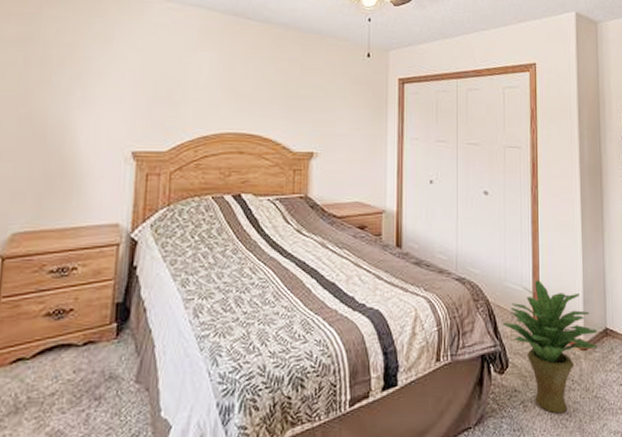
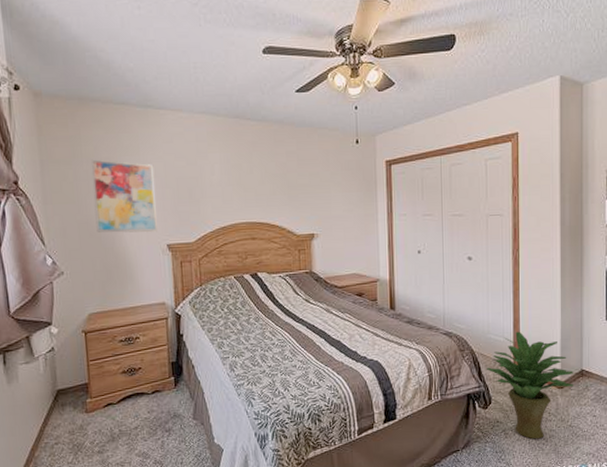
wall art: none [42,43,129,136] -> present [91,159,157,233]

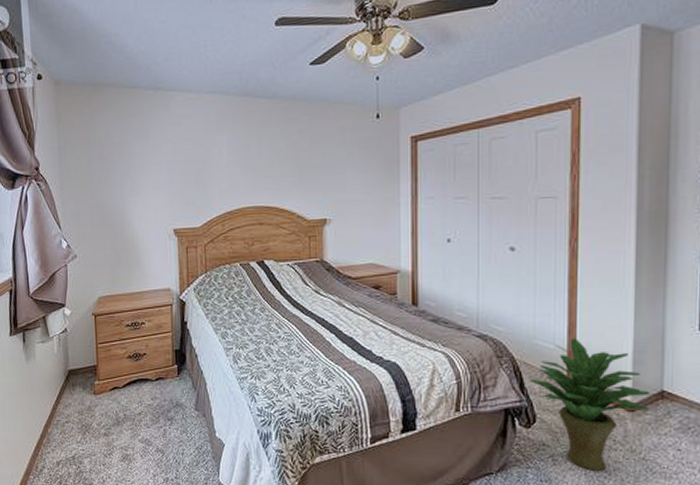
wall art: present [91,159,157,233] -> none [103,144,164,217]

